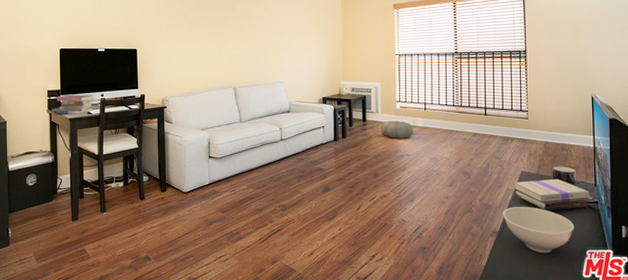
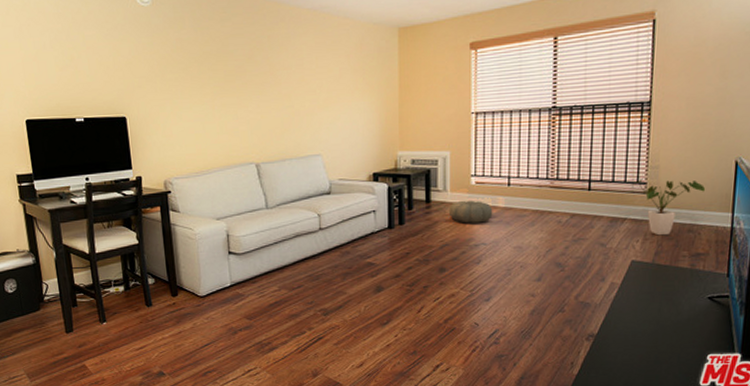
books: present [51,94,94,115] -> none [25,178,78,205]
bowl: present [502,207,575,254] -> none [603,304,696,359]
books: present [514,178,595,211] -> none [620,268,725,309]
house plant: none [518,108,572,152] -> present [634,179,706,236]
mug: present [552,166,577,187] -> none [671,253,705,278]

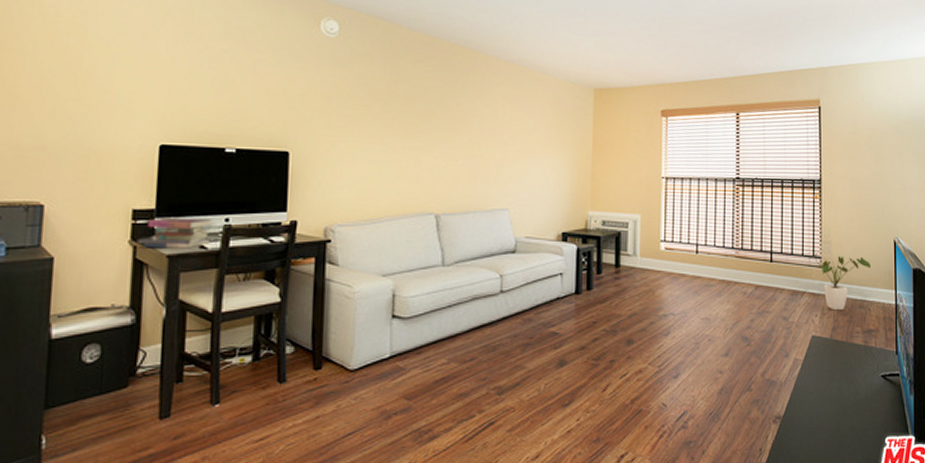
books: none [25,178,78,205] -> present [137,217,212,249]
pouf: present [448,200,493,223] -> none [638,266,682,291]

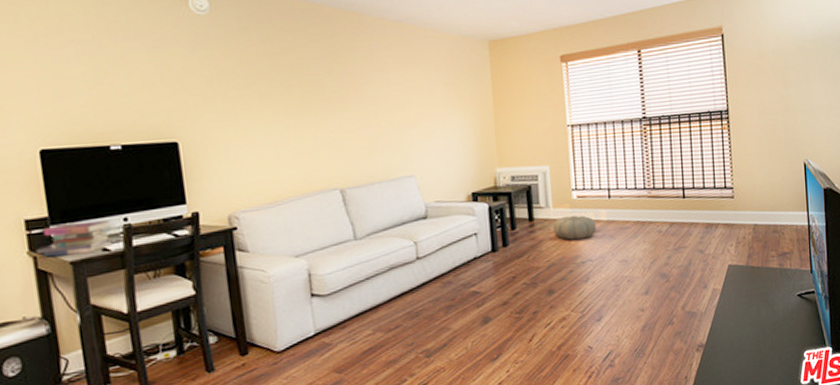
pouf: none [638,266,682,291] -> present [552,215,597,240]
house plant: present [810,253,872,311] -> none [722,183,783,239]

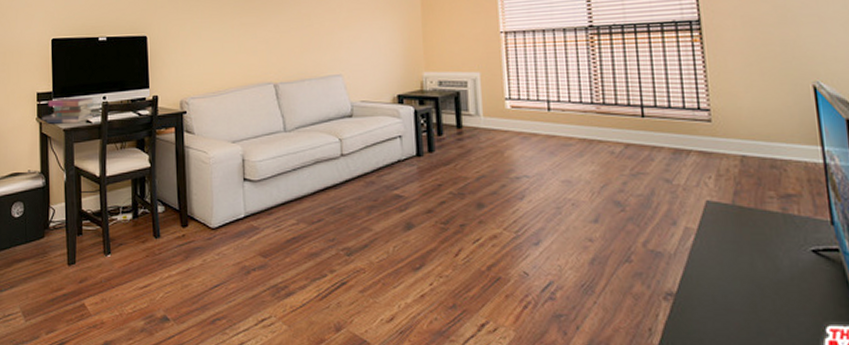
pouf: present [552,215,597,240] -> none [482,126,534,152]

